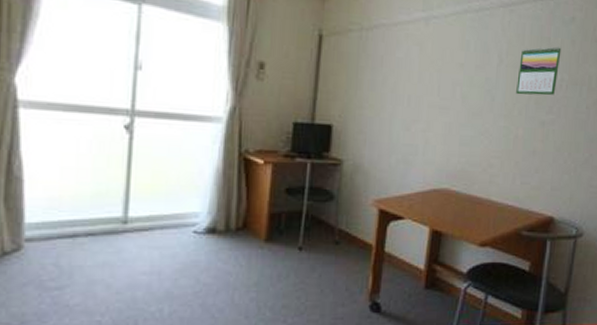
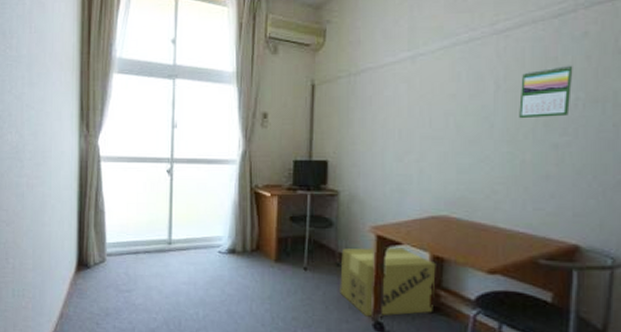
cardboard box: none [337,222,435,298] -> present [340,247,436,317]

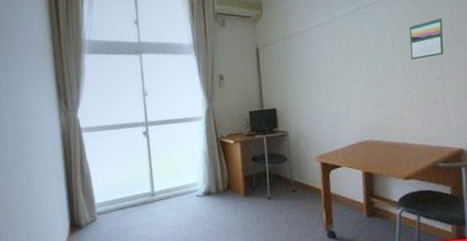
cardboard box: present [340,247,436,317] -> none [296,169,370,229]

